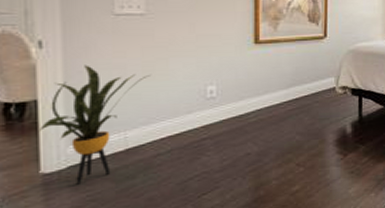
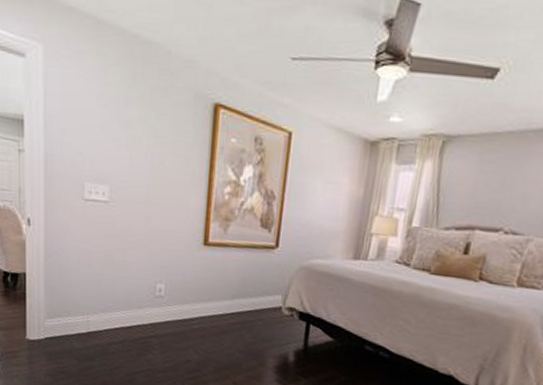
house plant: present [40,65,150,185] -> none [27,246,110,356]

